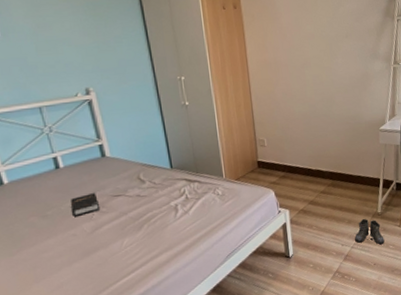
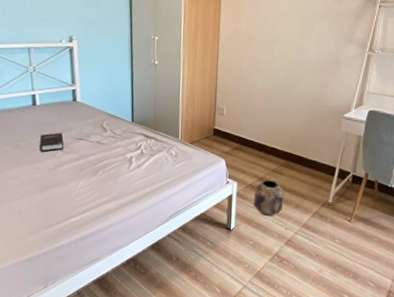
planter: none [307,201,337,237] -> present [253,180,284,217]
boots: present [355,218,385,245] -> none [300,205,331,236]

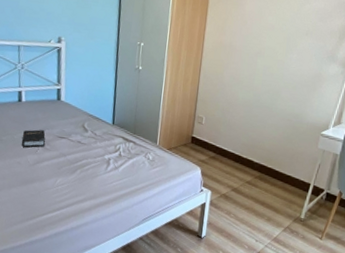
planter: present [253,180,284,217] -> none [225,191,257,228]

